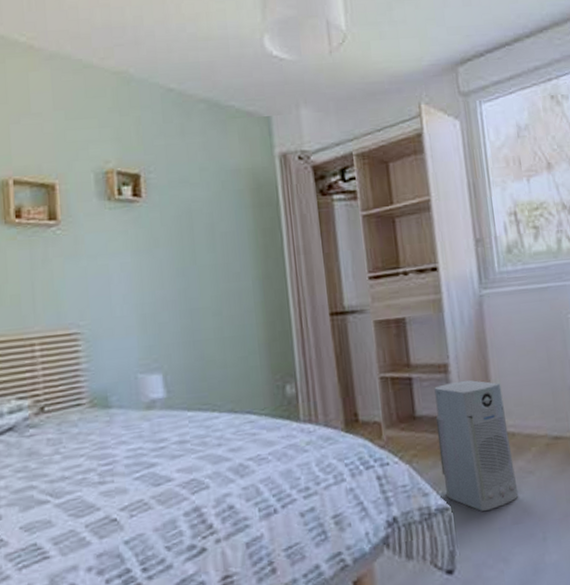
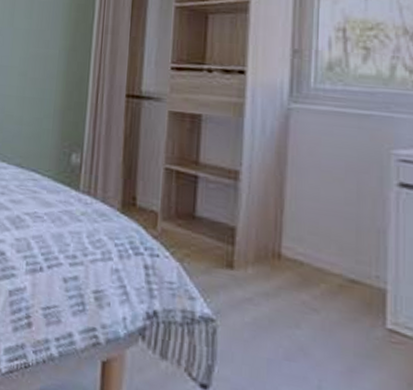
air purifier: present [434,380,519,511] -> none [213,191,297,337]

